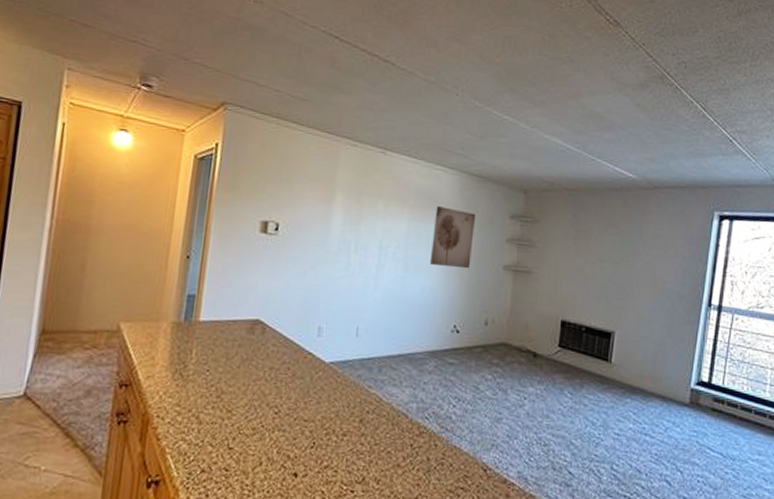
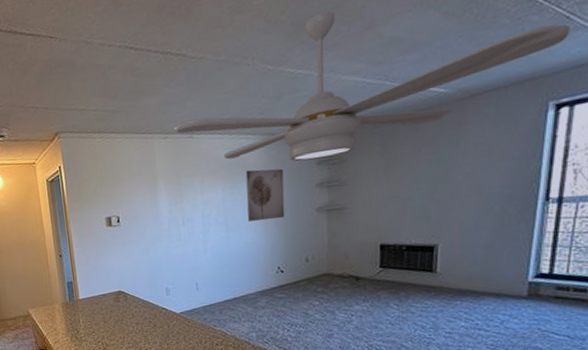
ceiling fan: none [365,67,732,214] -> present [173,11,570,162]

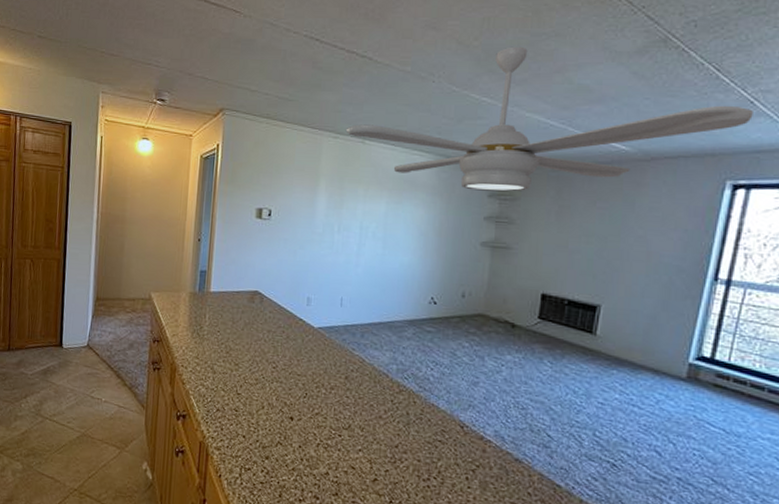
wall art: present [245,168,285,222] -> none [407,189,452,246]

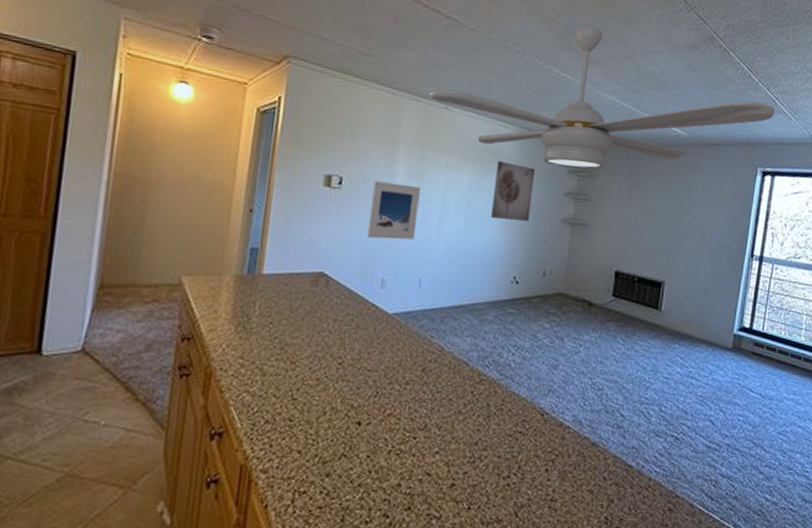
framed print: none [293,212,340,263] -> present [366,181,420,240]
wall art: none [407,189,452,246] -> present [490,161,535,222]

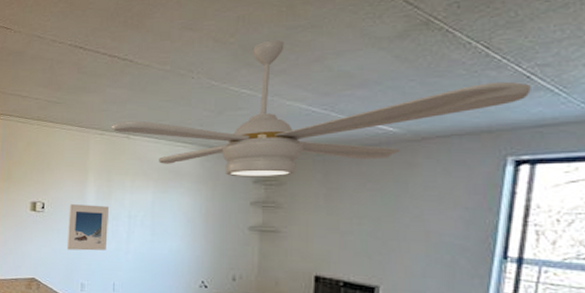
wall art: present [490,161,535,222] -> none [175,178,217,231]

